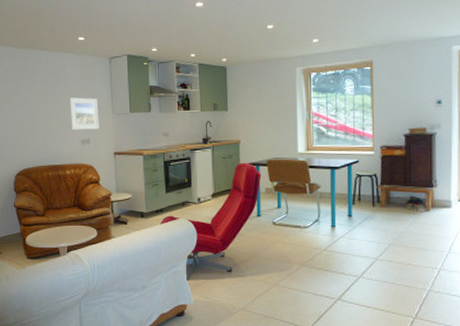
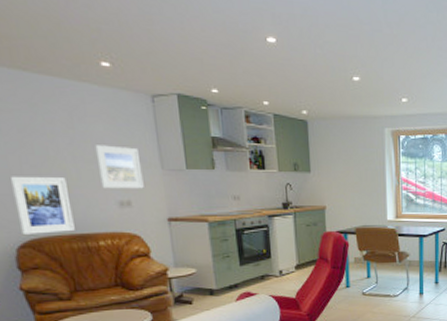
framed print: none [16,122,51,165] -> present [9,176,75,234]

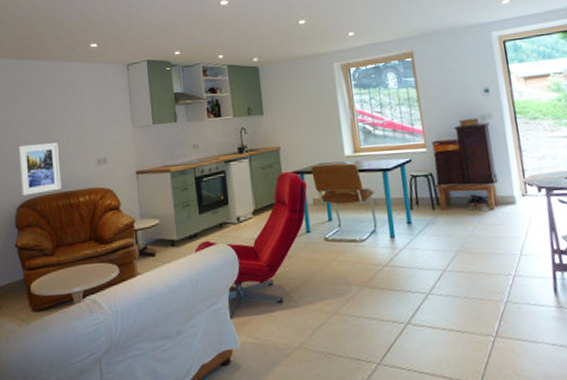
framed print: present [95,145,144,189] -> none [82,110,118,149]

